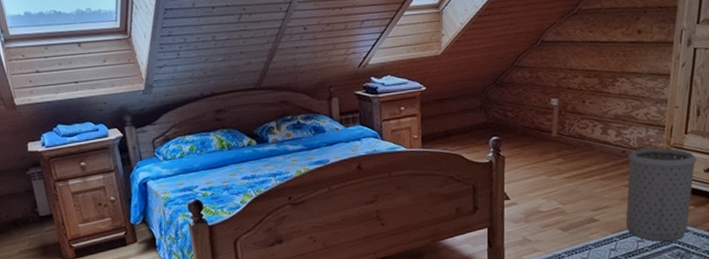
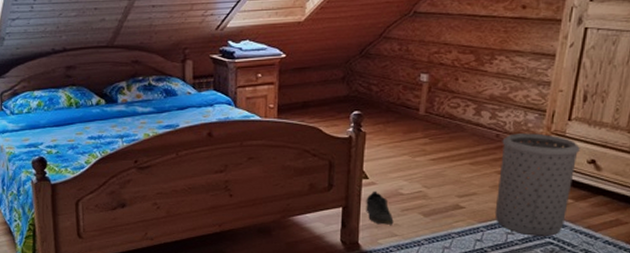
shoe: none [509,210,535,242] -> present [366,191,394,225]

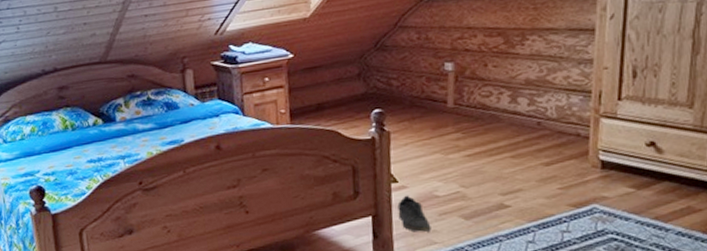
laundry basket: present [495,133,580,236] -> none [544,117,636,233]

